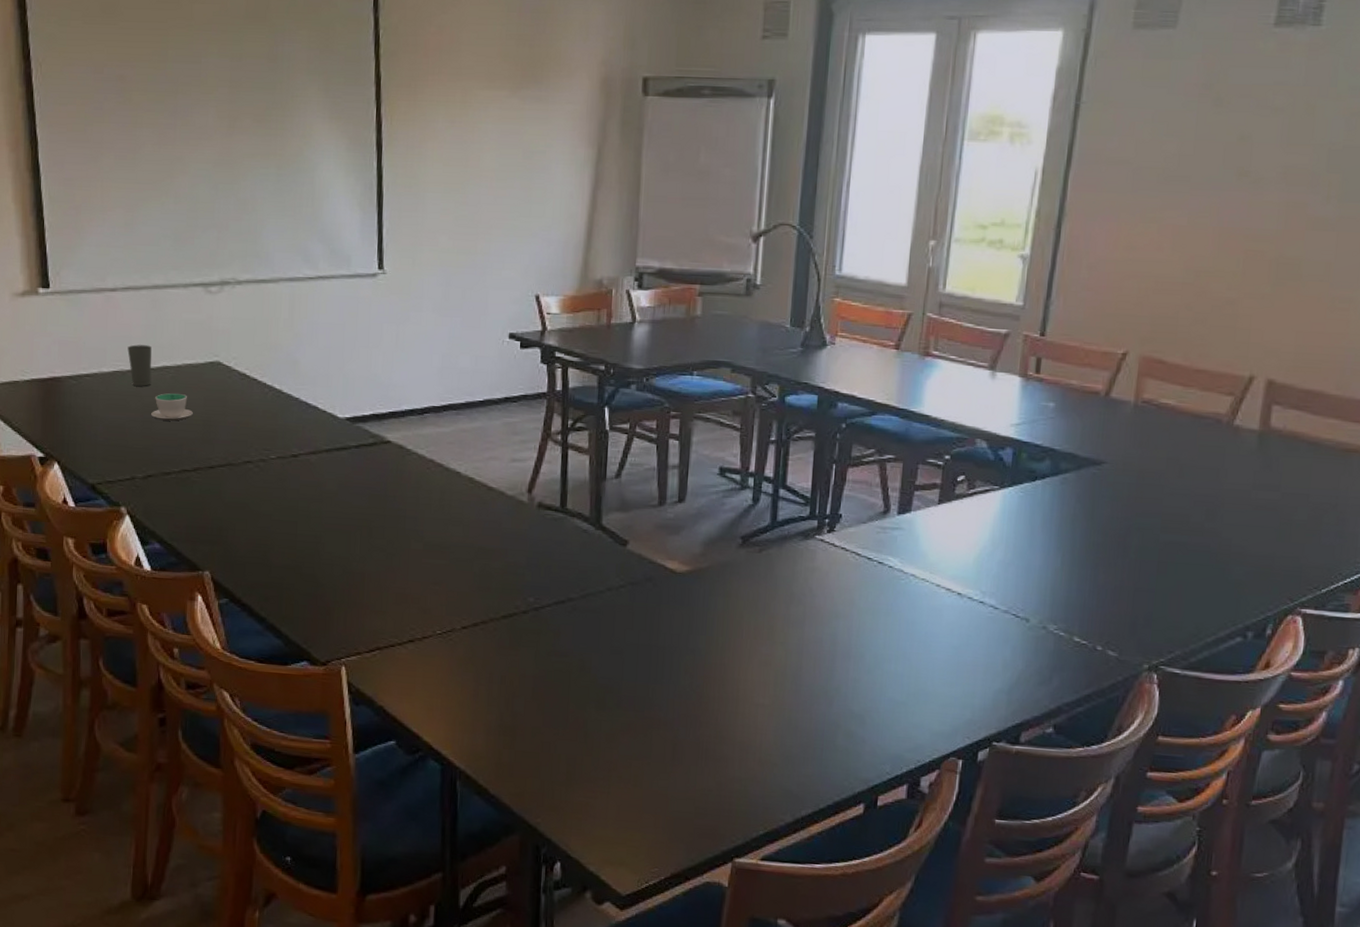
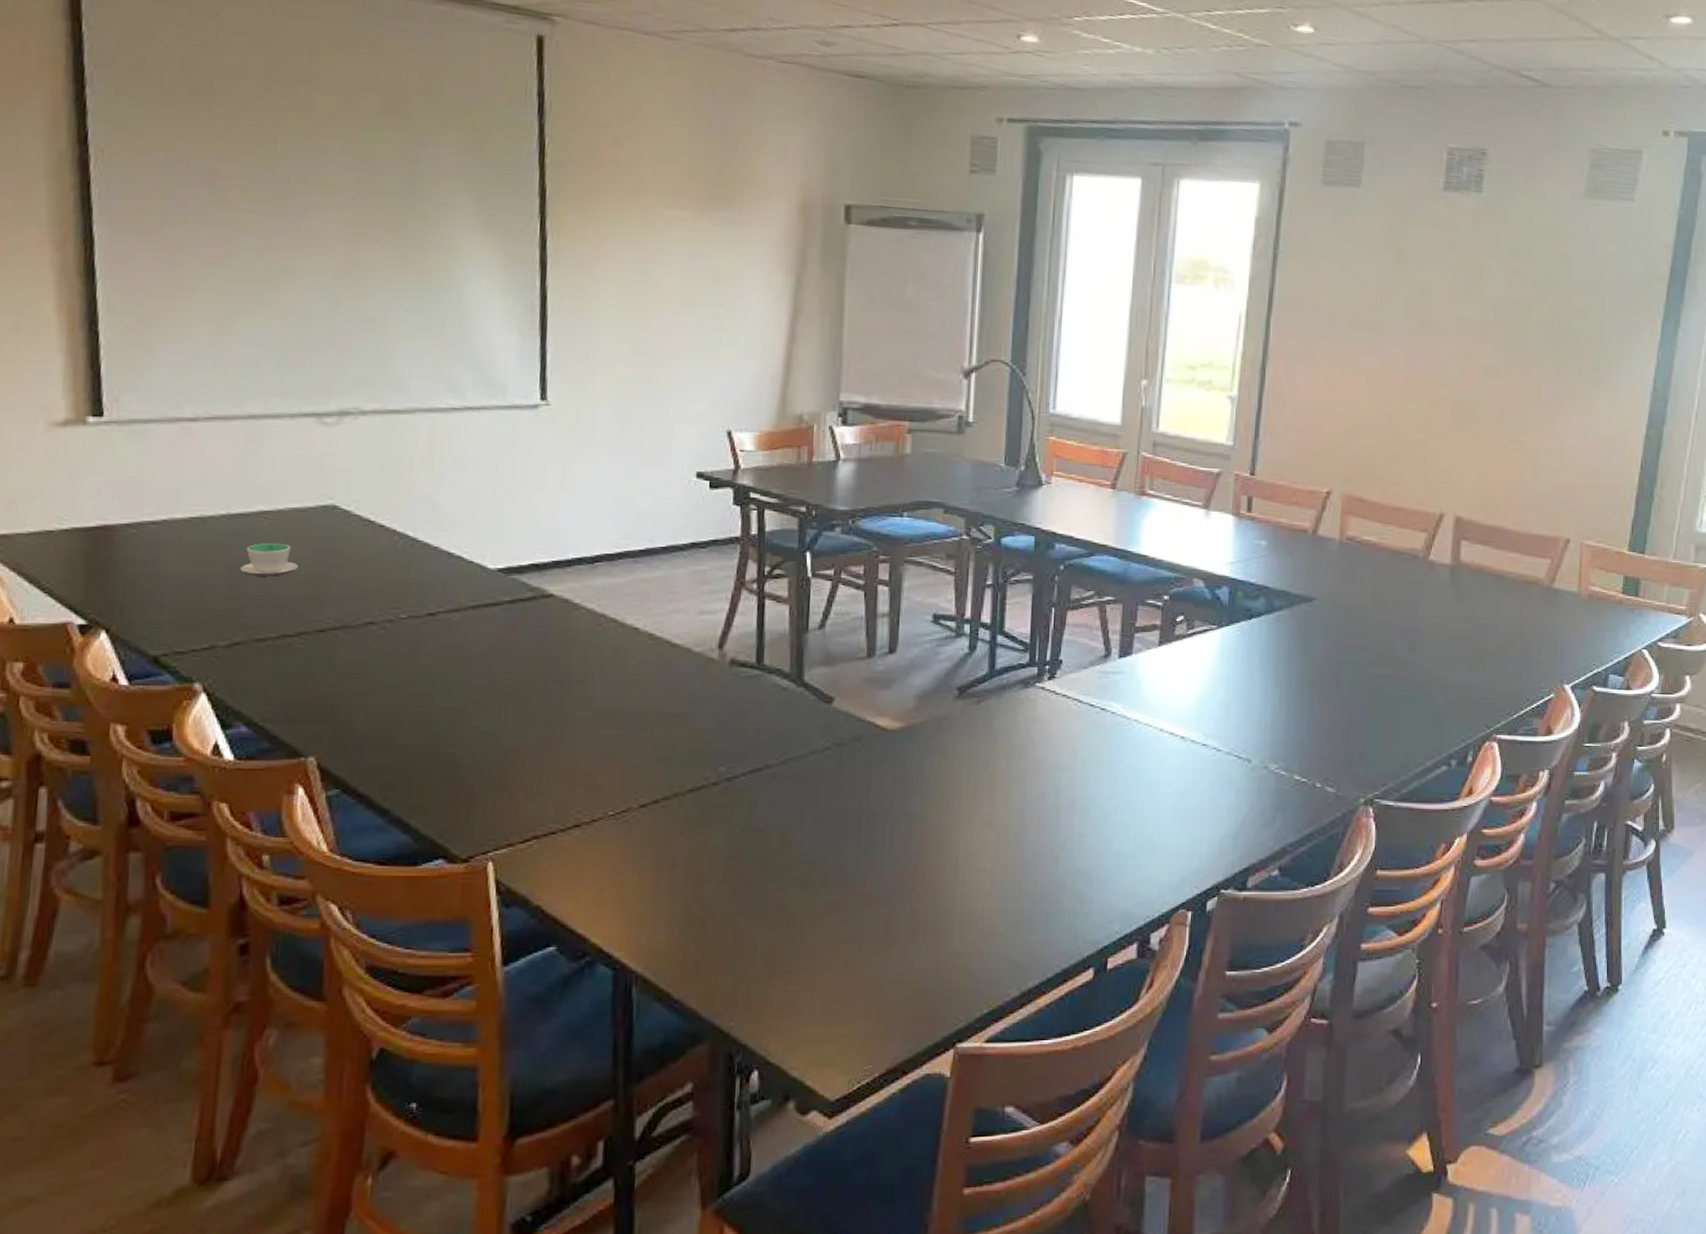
cup: present [127,344,152,386] -> none [210,485,244,535]

